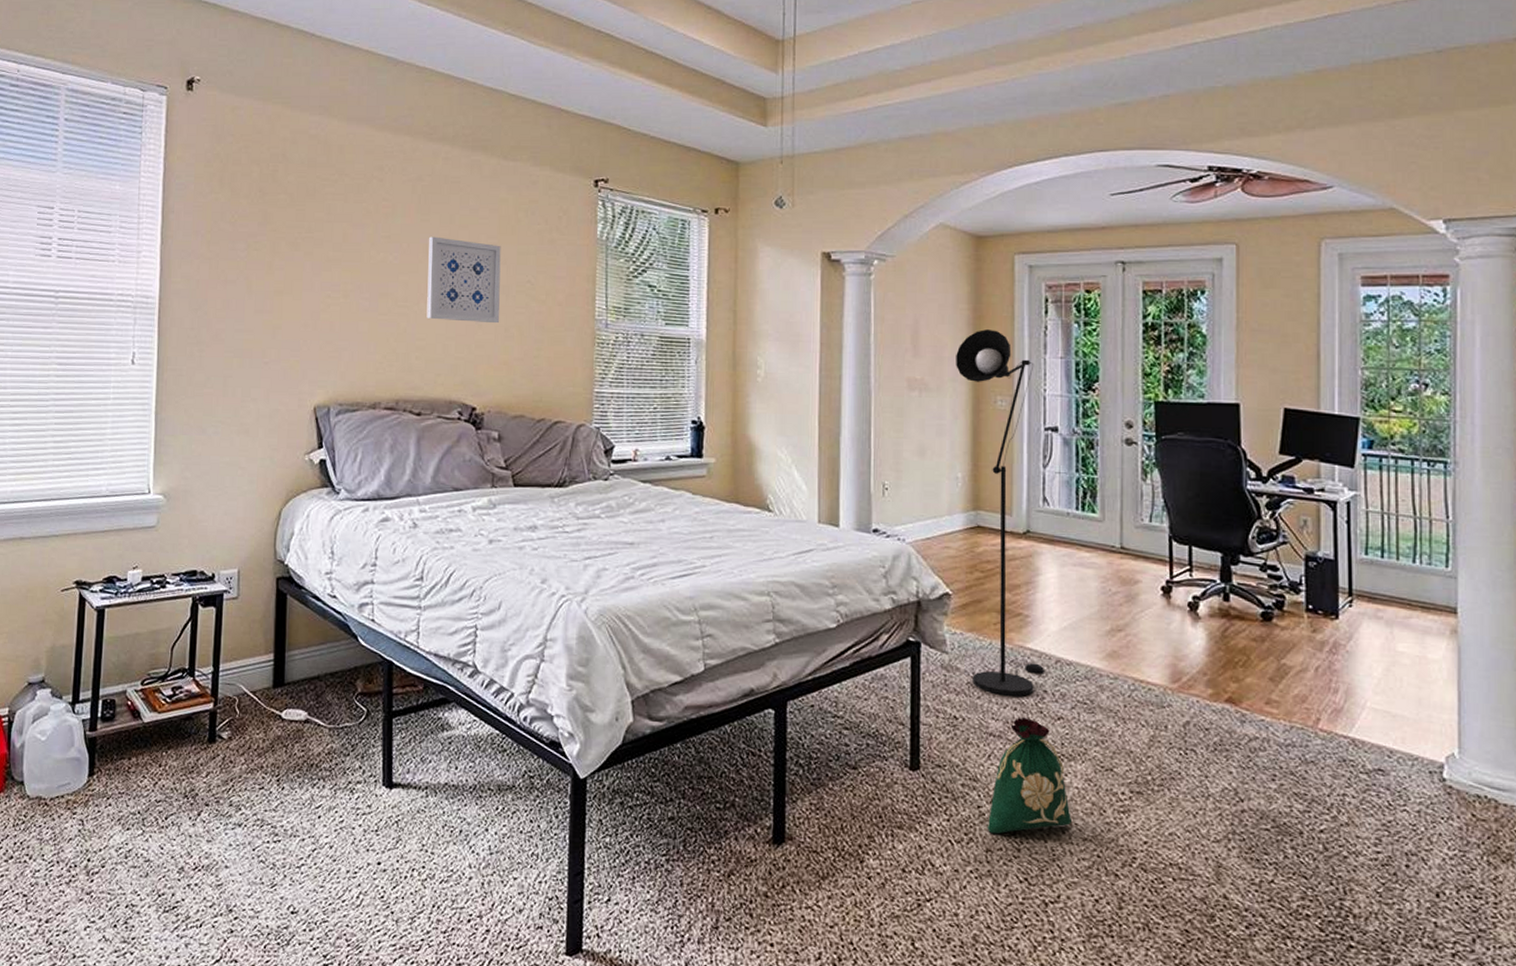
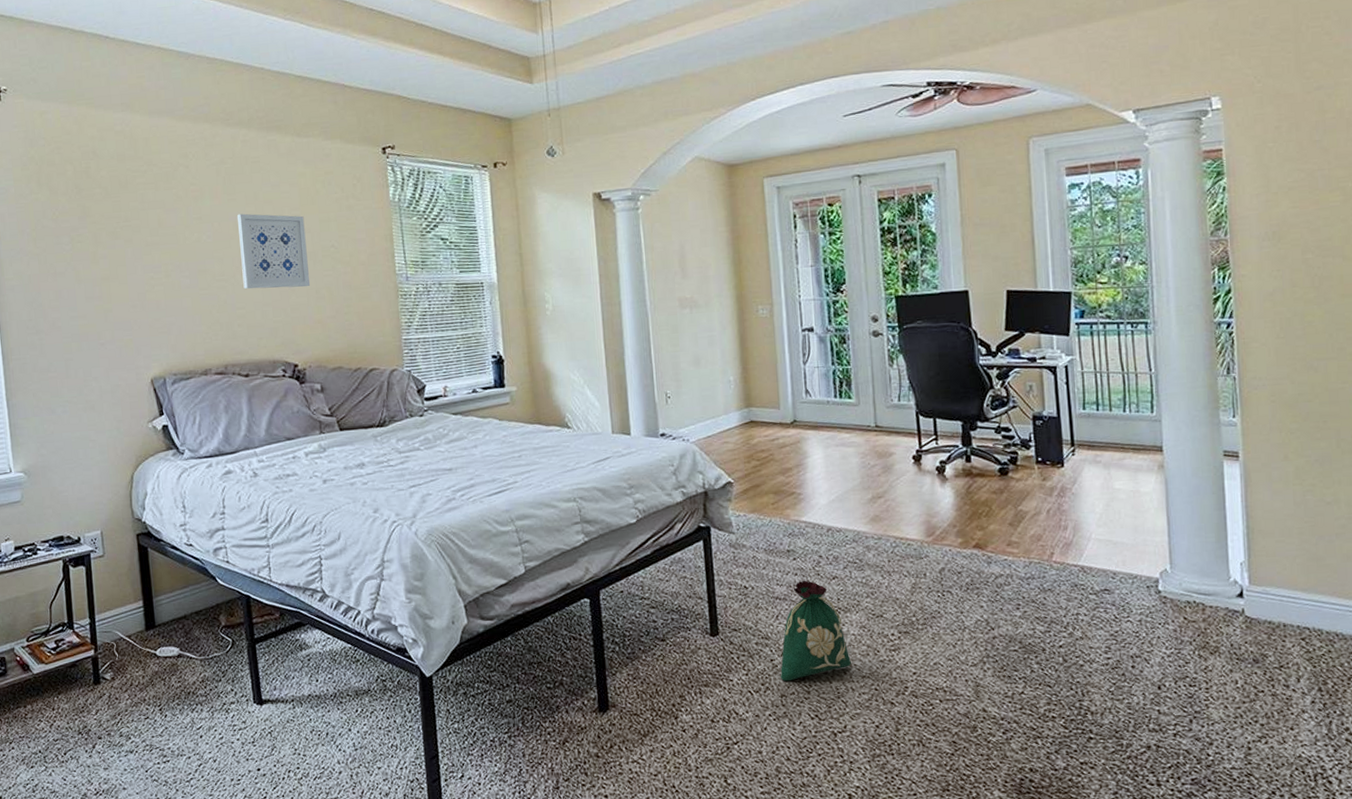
floor lamp: present [956,329,1045,697] -> none [719,247,819,565]

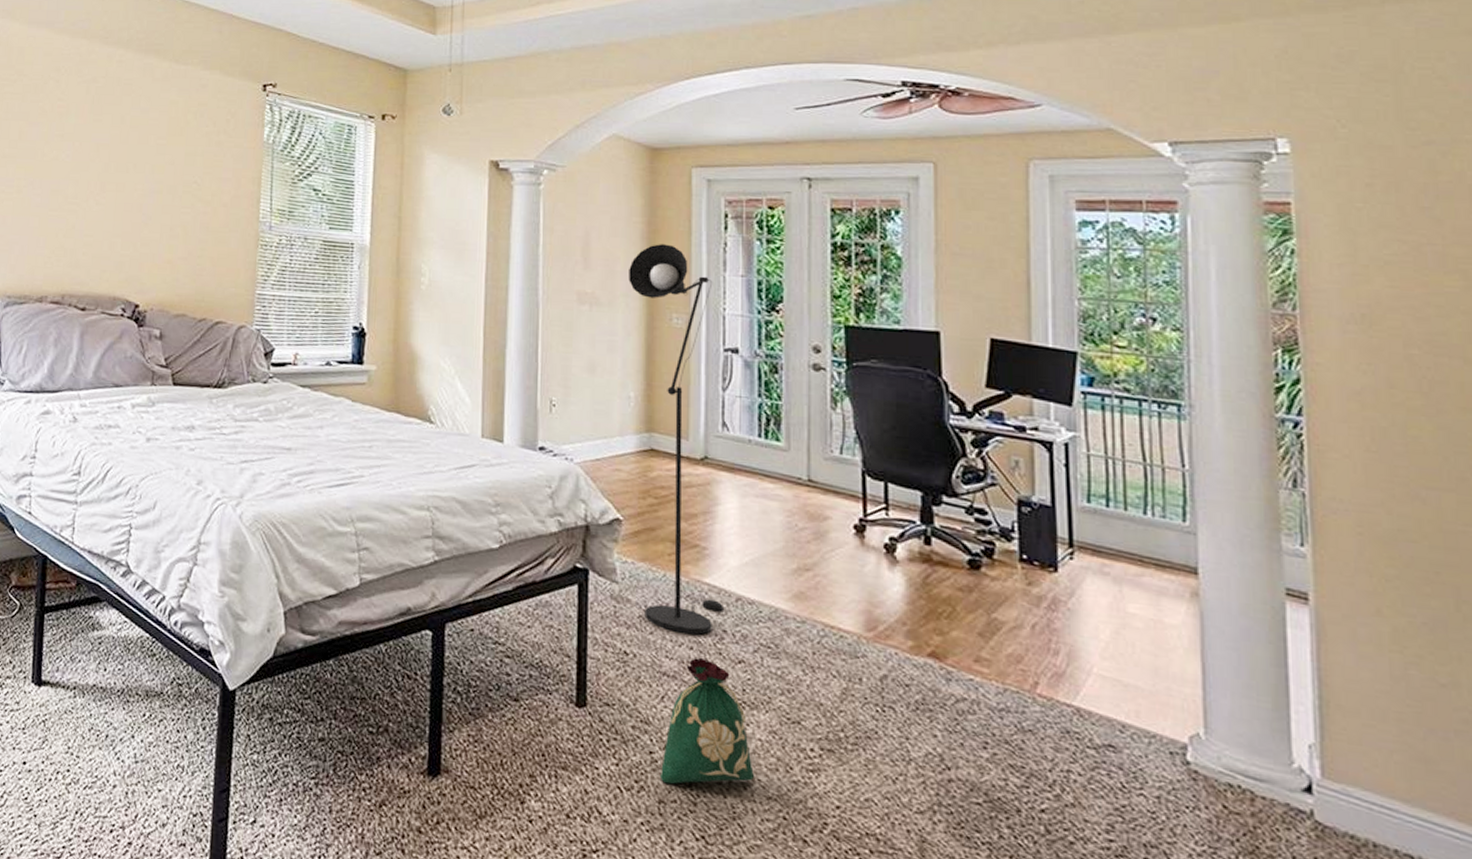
wall art: present [237,213,311,289] -> none [95,136,170,223]
floor lamp: none [719,247,819,565] -> present [629,244,725,635]

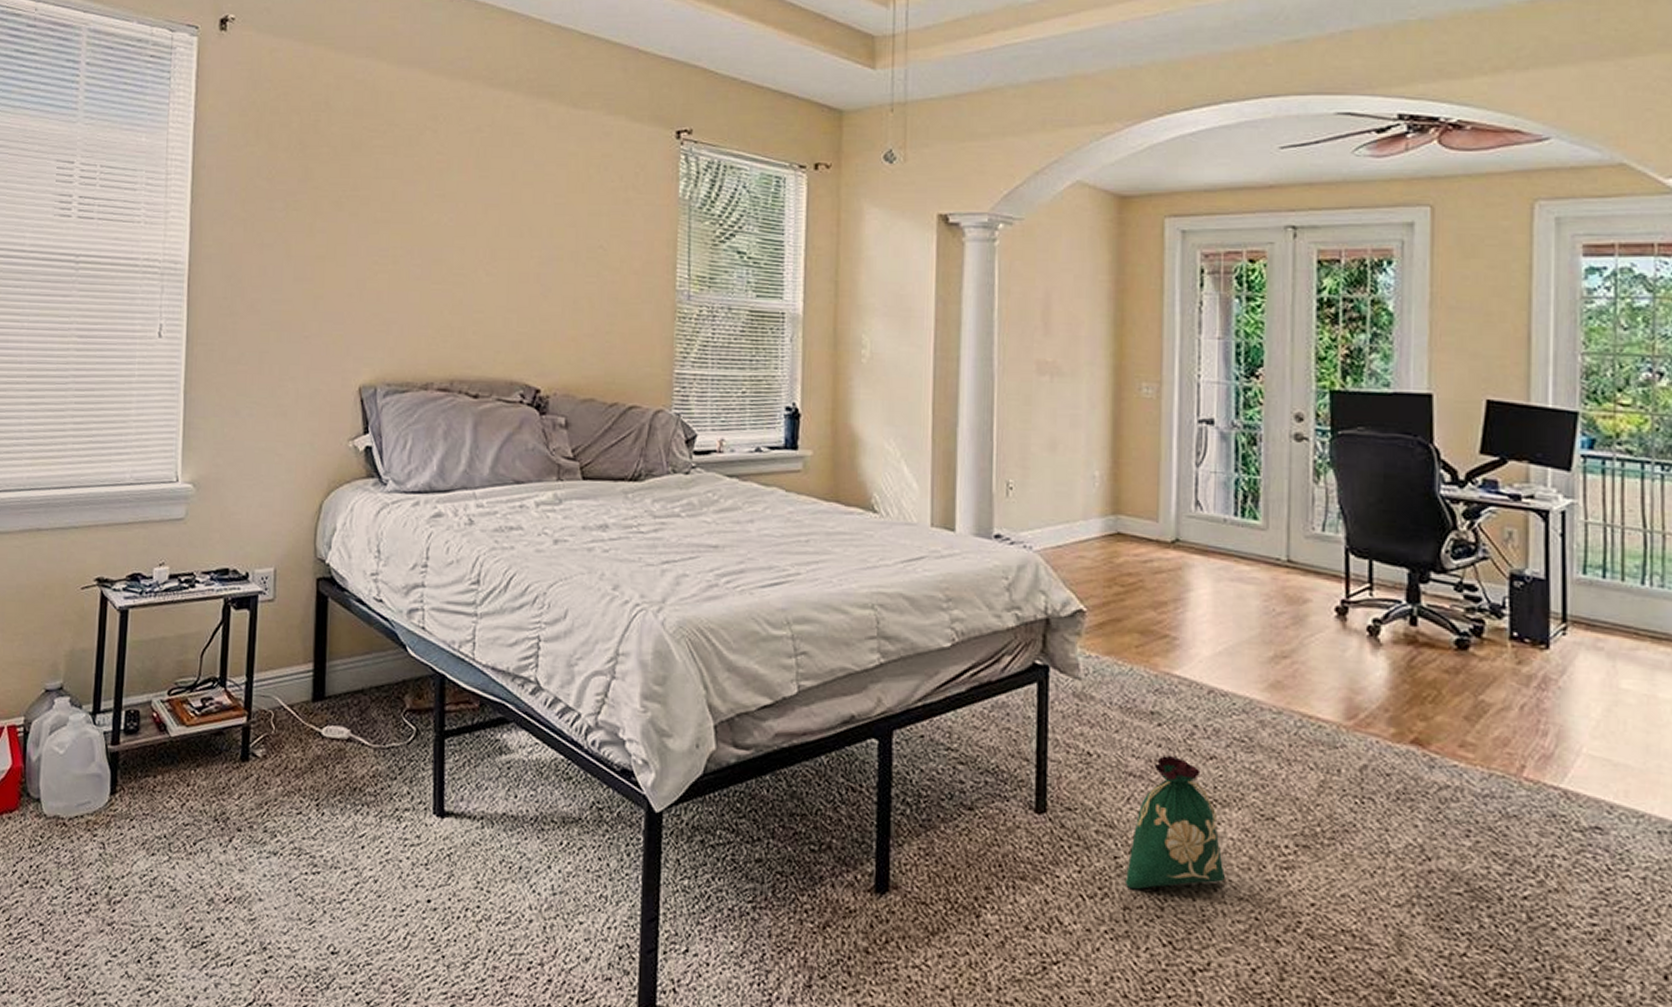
floor lamp: present [629,244,725,635] -> none [1094,305,1196,732]

